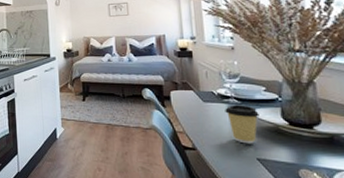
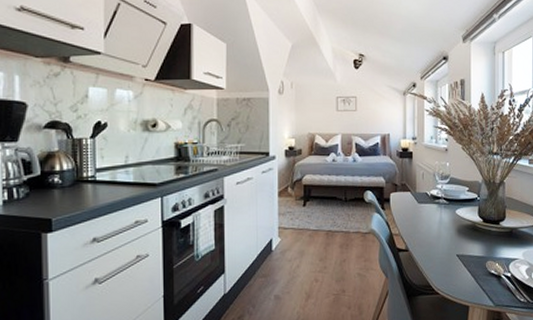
coffee cup: present [225,105,260,144] -> none [435,205,462,242]

